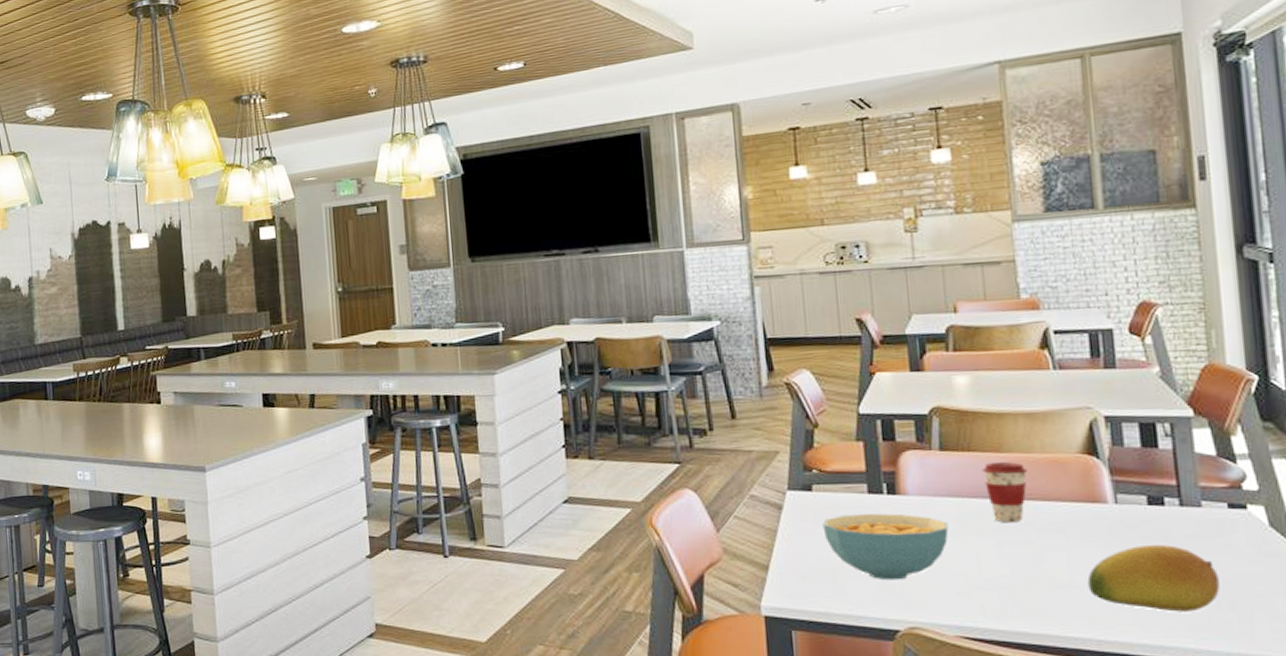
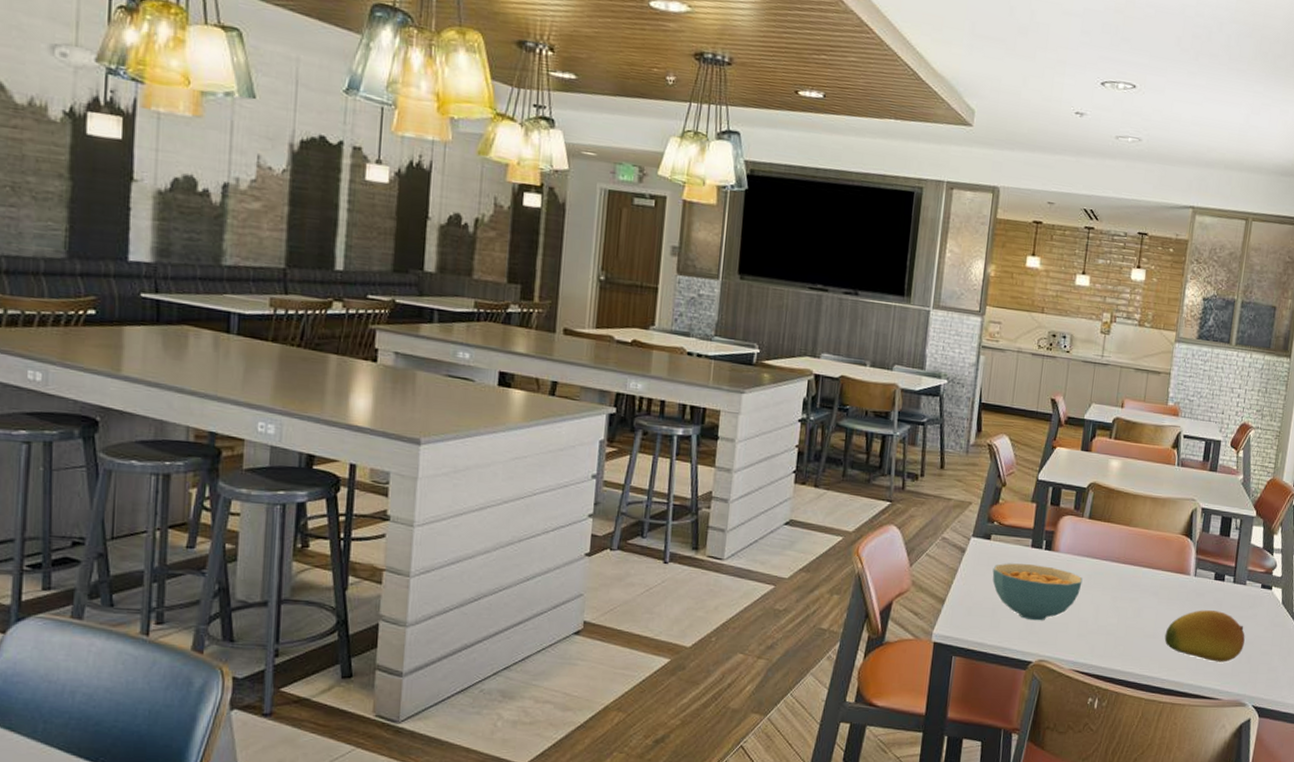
coffee cup: present [982,462,1028,523] -> none [1114,534,1145,584]

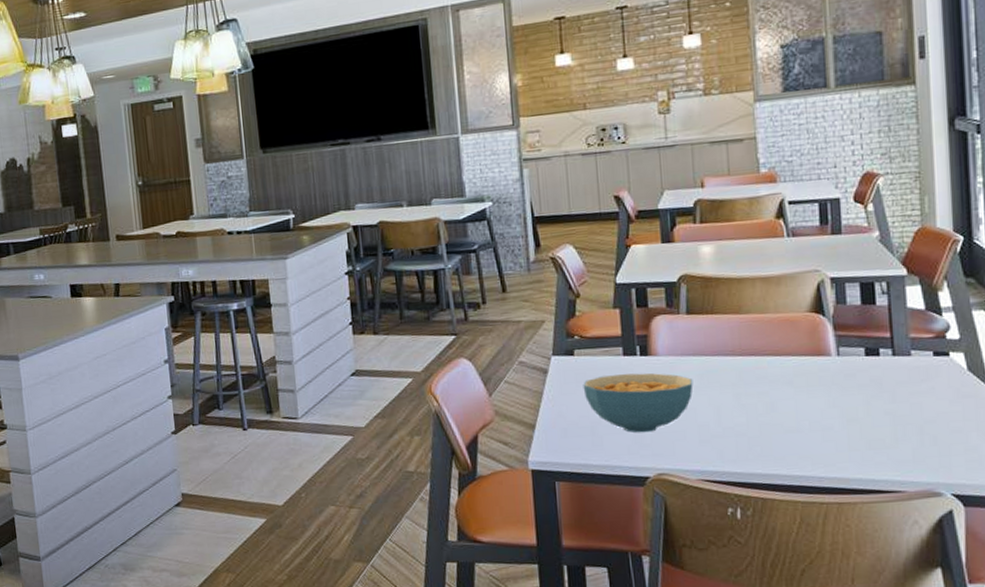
fruit: present [1164,610,1245,663] -> none [812,390,924,450]

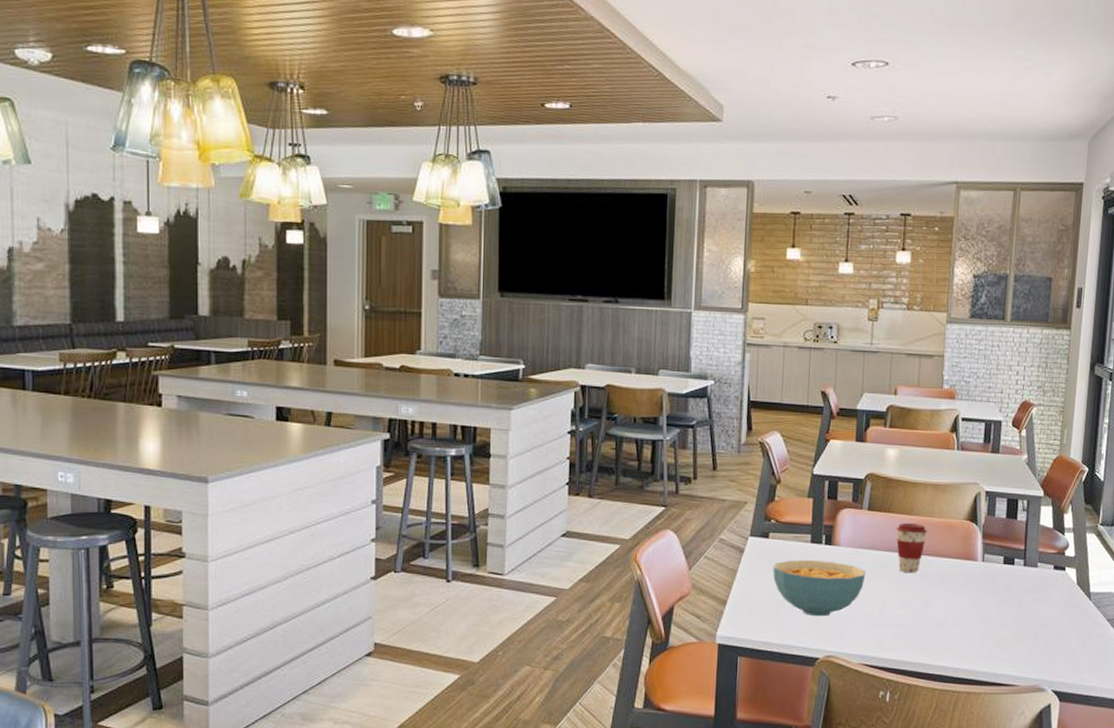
coffee cup: none [723,322,764,377] -> present [896,523,928,573]

